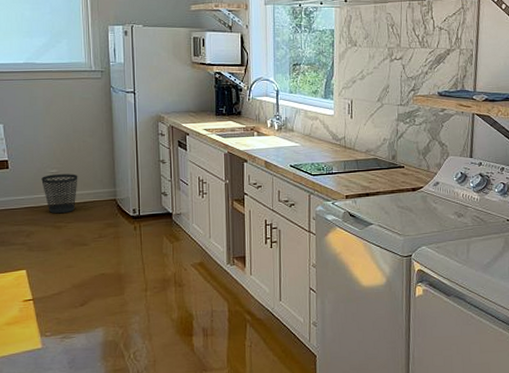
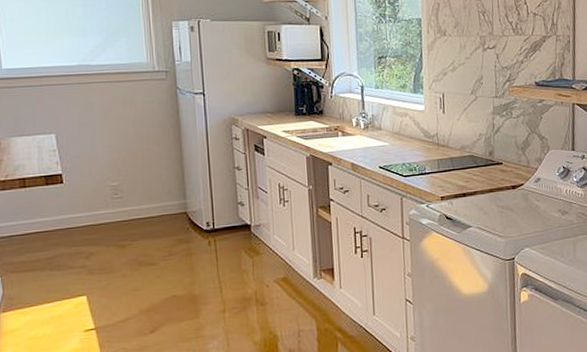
wastebasket: present [41,174,78,214] -> none [101,186,143,232]

